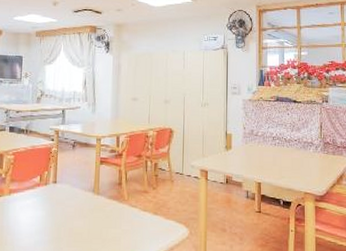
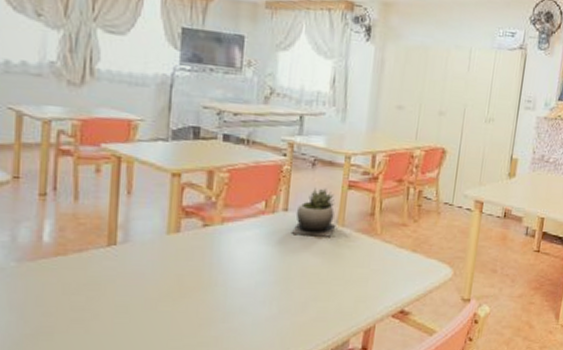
succulent plant: none [59,164,93,203] -> present [291,187,336,237]

